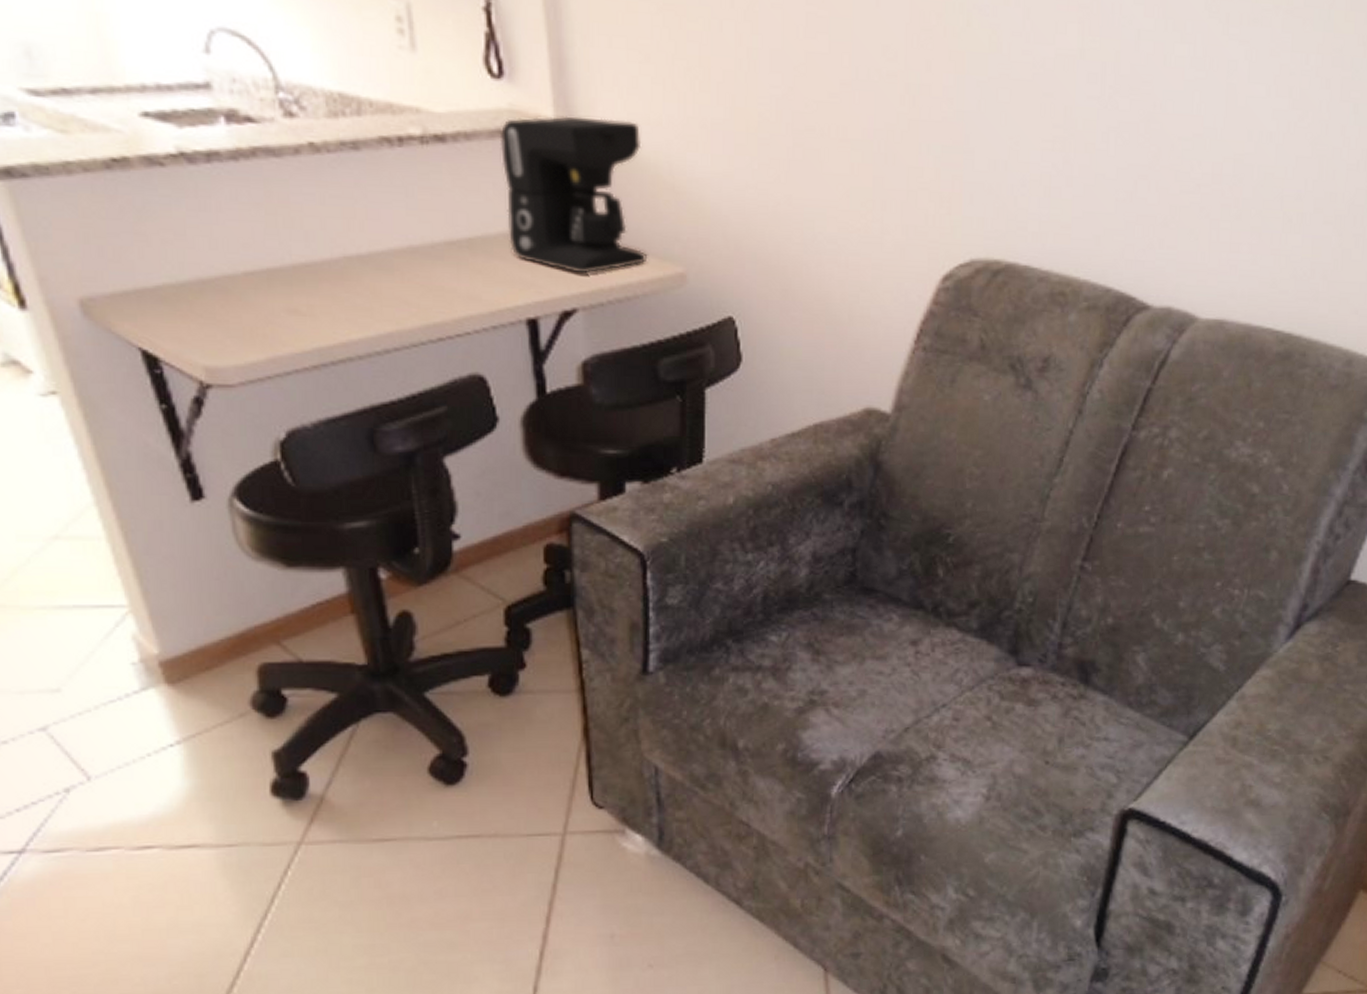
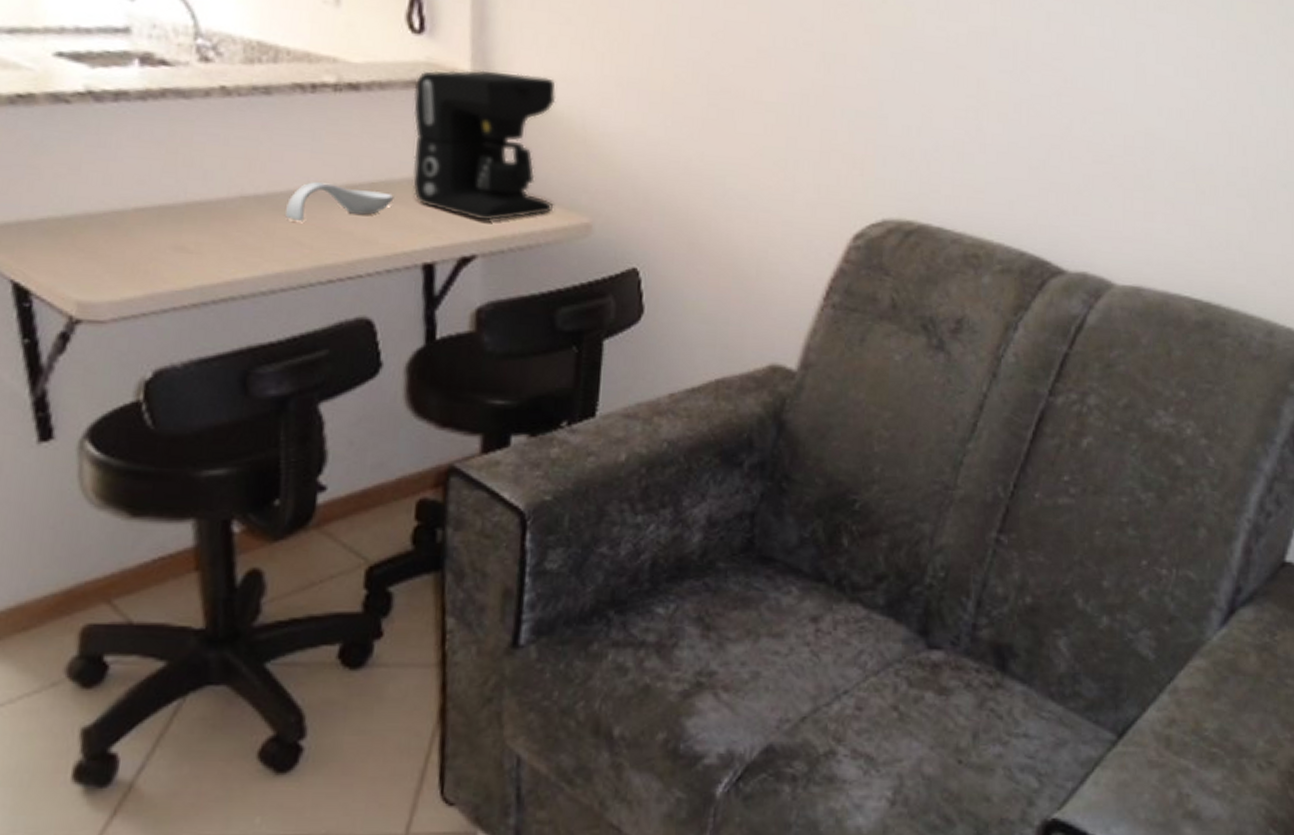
spoon rest: none [389,240,492,281] -> present [285,182,394,222]

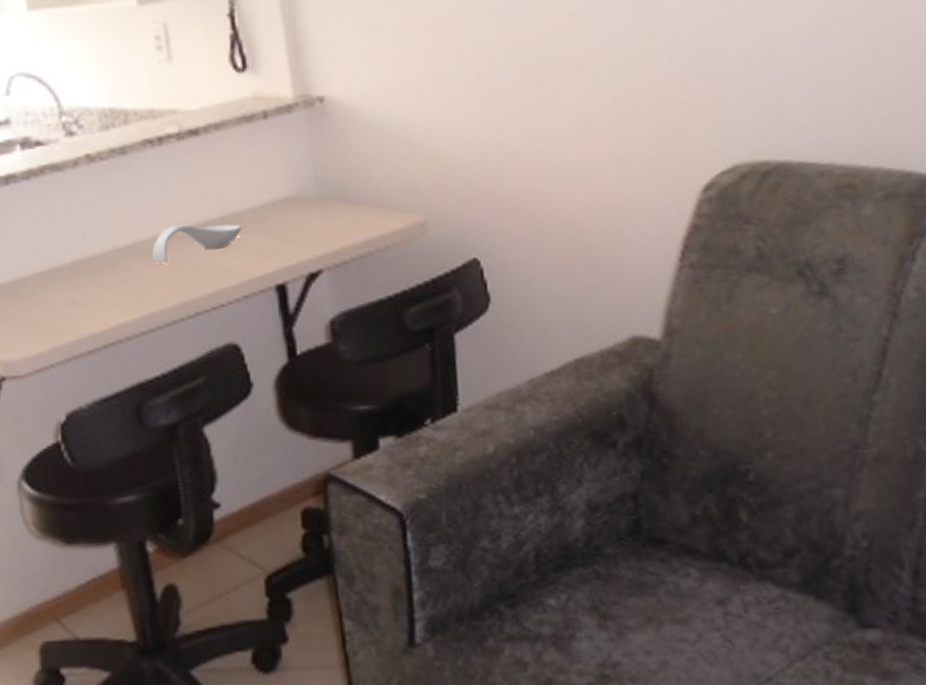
coffee maker: present [412,70,556,221] -> none [245,88,388,236]

